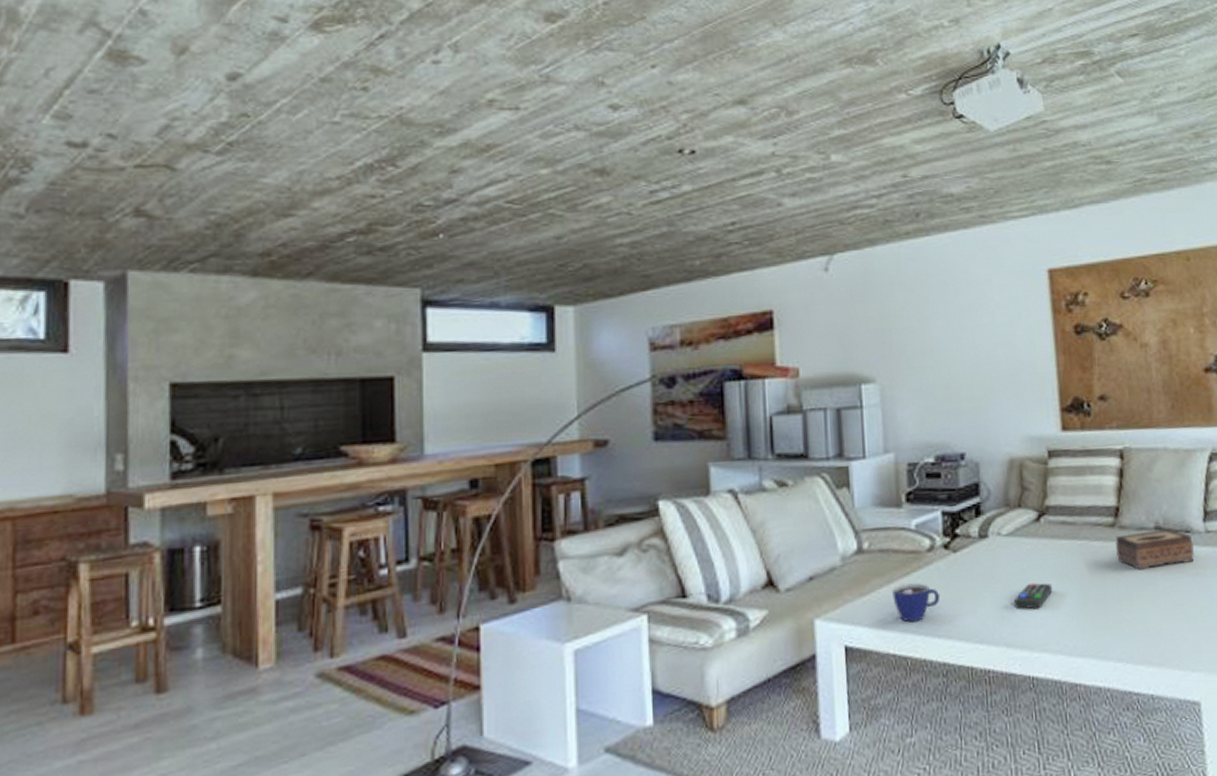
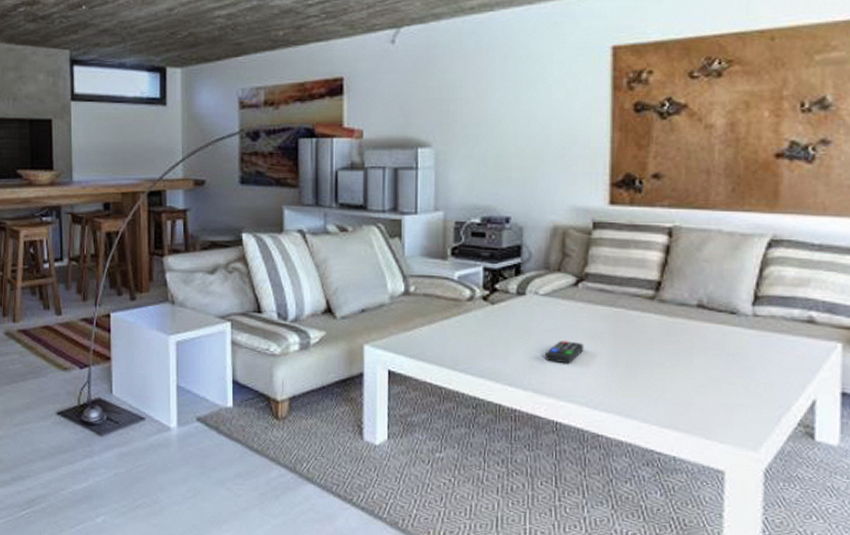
cup: present [892,583,941,623] -> none [433,326,476,359]
tissue box: present [1115,529,1195,570] -> none [652,307,738,343]

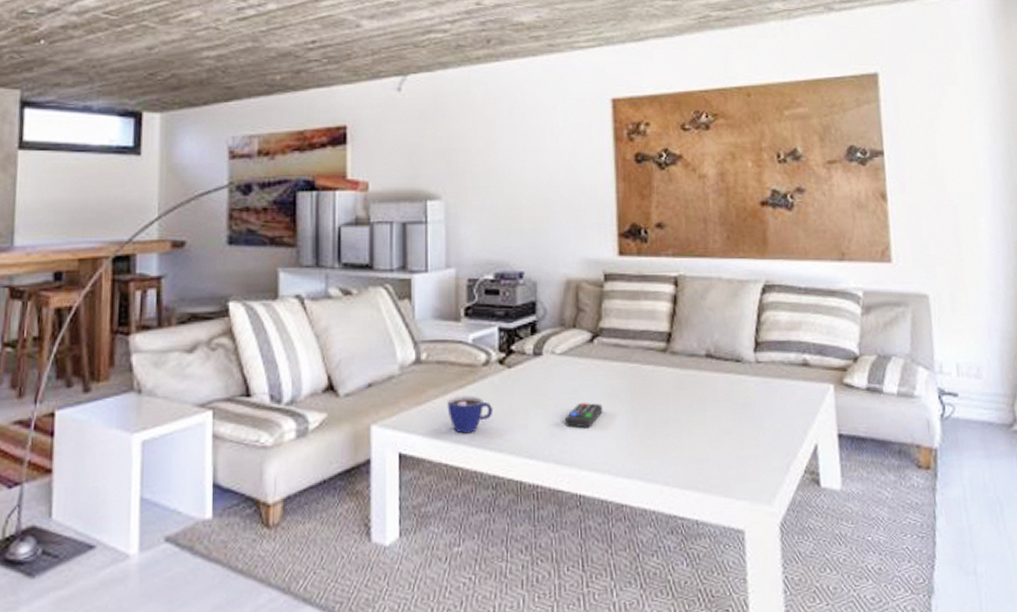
cup: none [433,326,476,359] -> present [447,395,494,434]

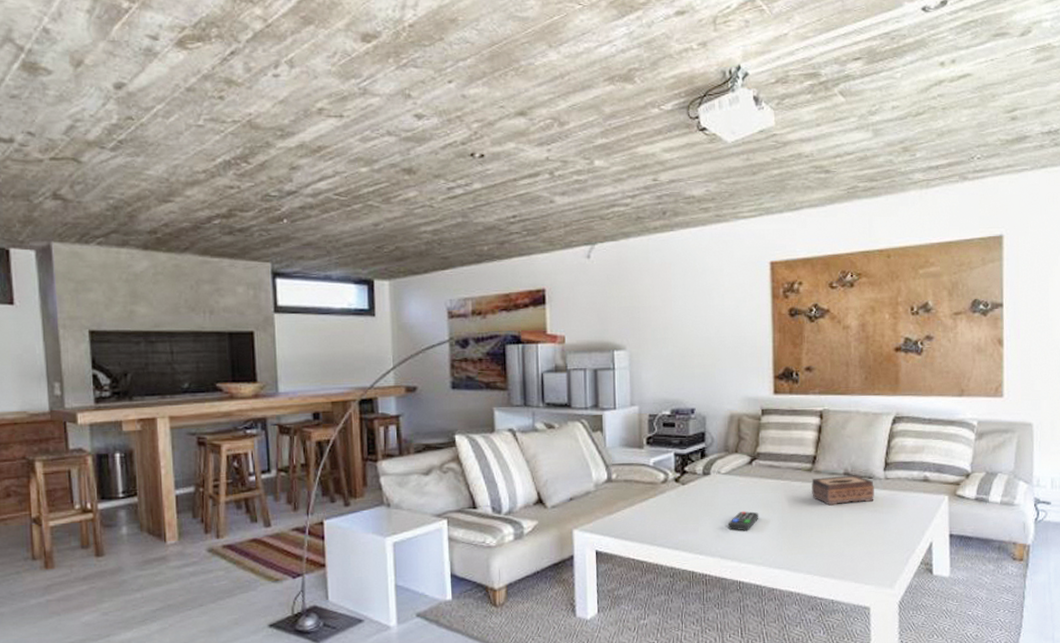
cup: present [447,395,494,434] -> none [633,506,671,536]
tissue box: none [666,357,744,396] -> present [811,475,874,506]

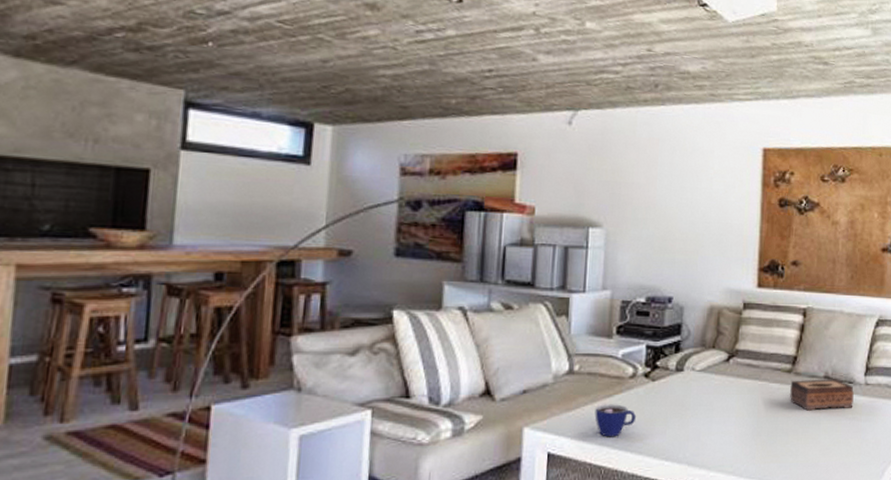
cup: none [633,506,671,536] -> present [595,404,637,437]
remote control: present [727,511,759,531] -> none [698,413,733,436]

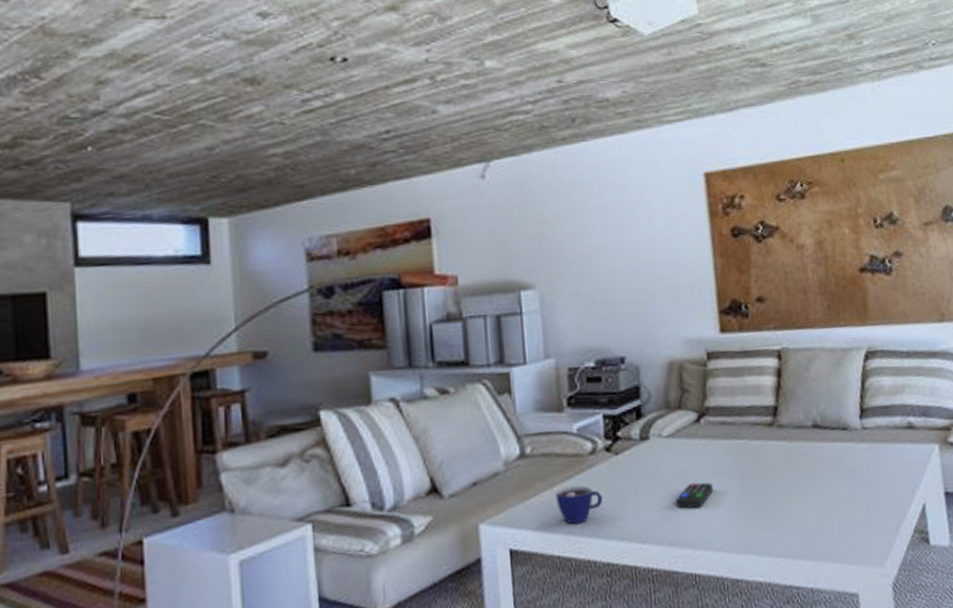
remote control: none [698,413,733,436] -> present [675,482,714,509]
tissue box: present [789,379,854,411] -> none [774,427,852,468]

